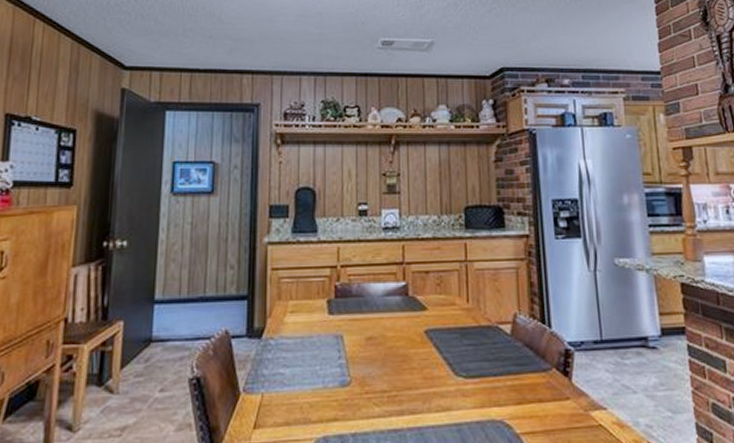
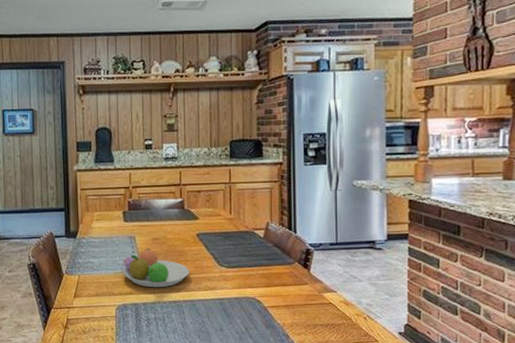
fruit bowl: none [325,352,417,410] -> present [123,249,190,288]

